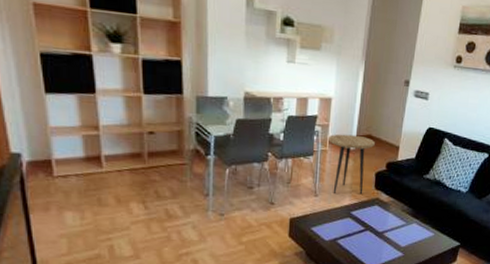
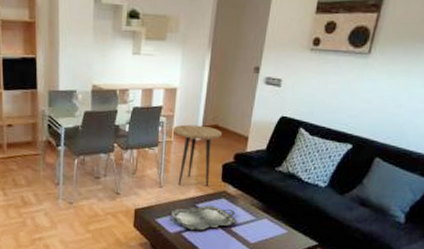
serving tray: none [324,212,389,238] -> present [169,205,237,231]

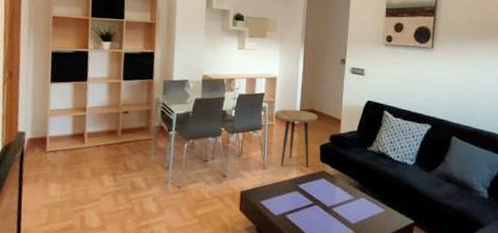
serving tray: present [169,205,237,231] -> none [273,185,337,212]

